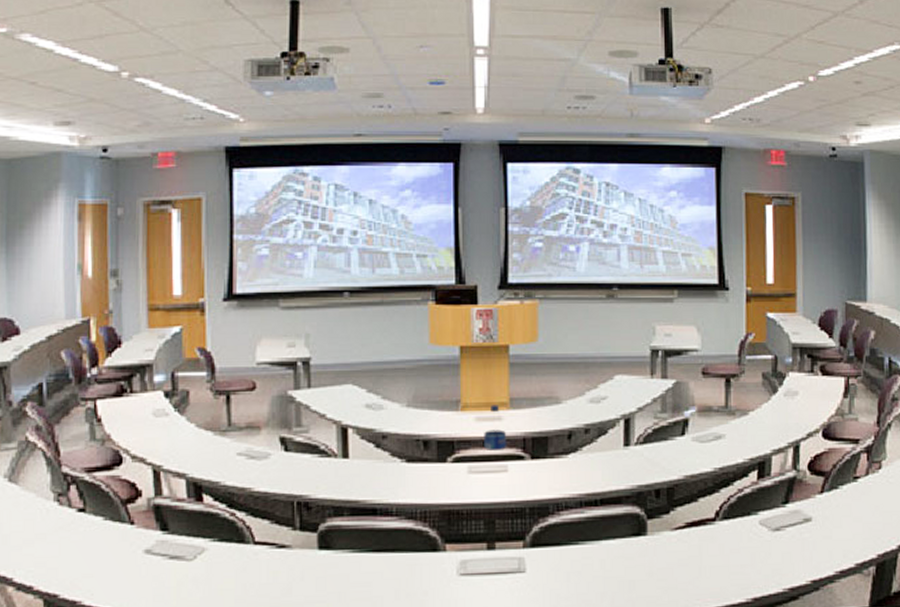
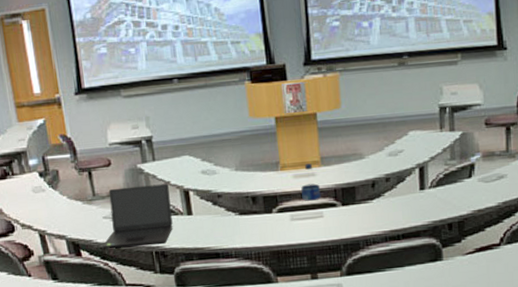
laptop: none [231,417,323,495] -> present [102,183,173,250]

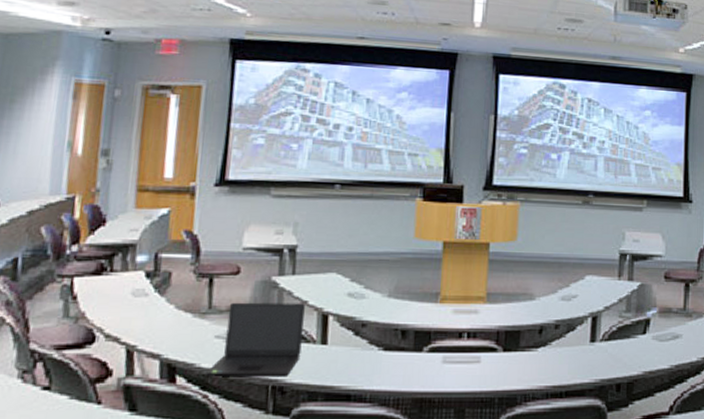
water bottle: present [301,163,321,202] -> none [459,298,482,343]

